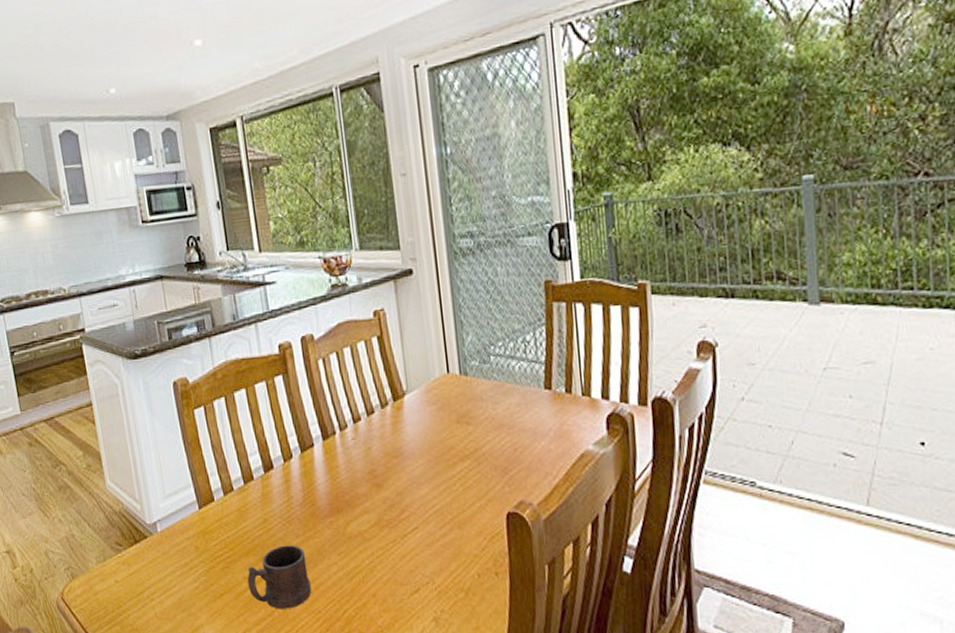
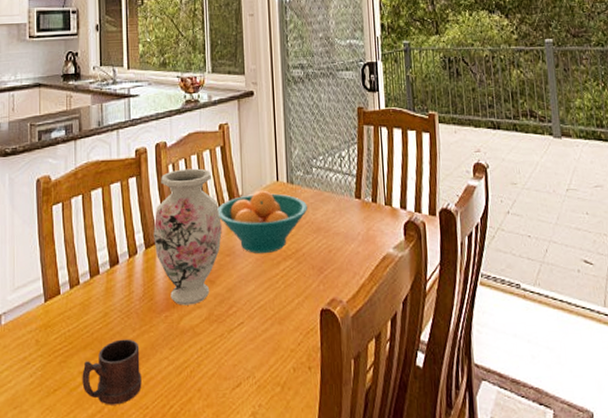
vase: none [308,362,387,511] -> present [153,168,222,306]
fruit bowl: none [379,384,486,455] -> present [217,190,307,254]

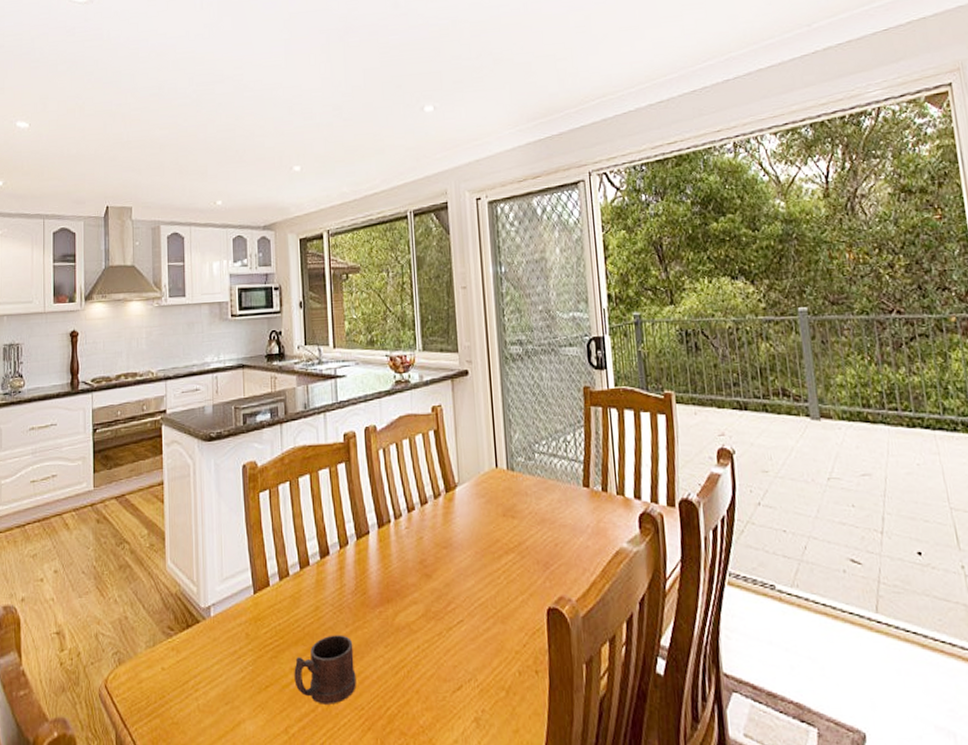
vase: present [153,168,222,306] -> none [365,453,438,601]
fruit bowl: present [217,190,307,254] -> none [432,477,530,547]

